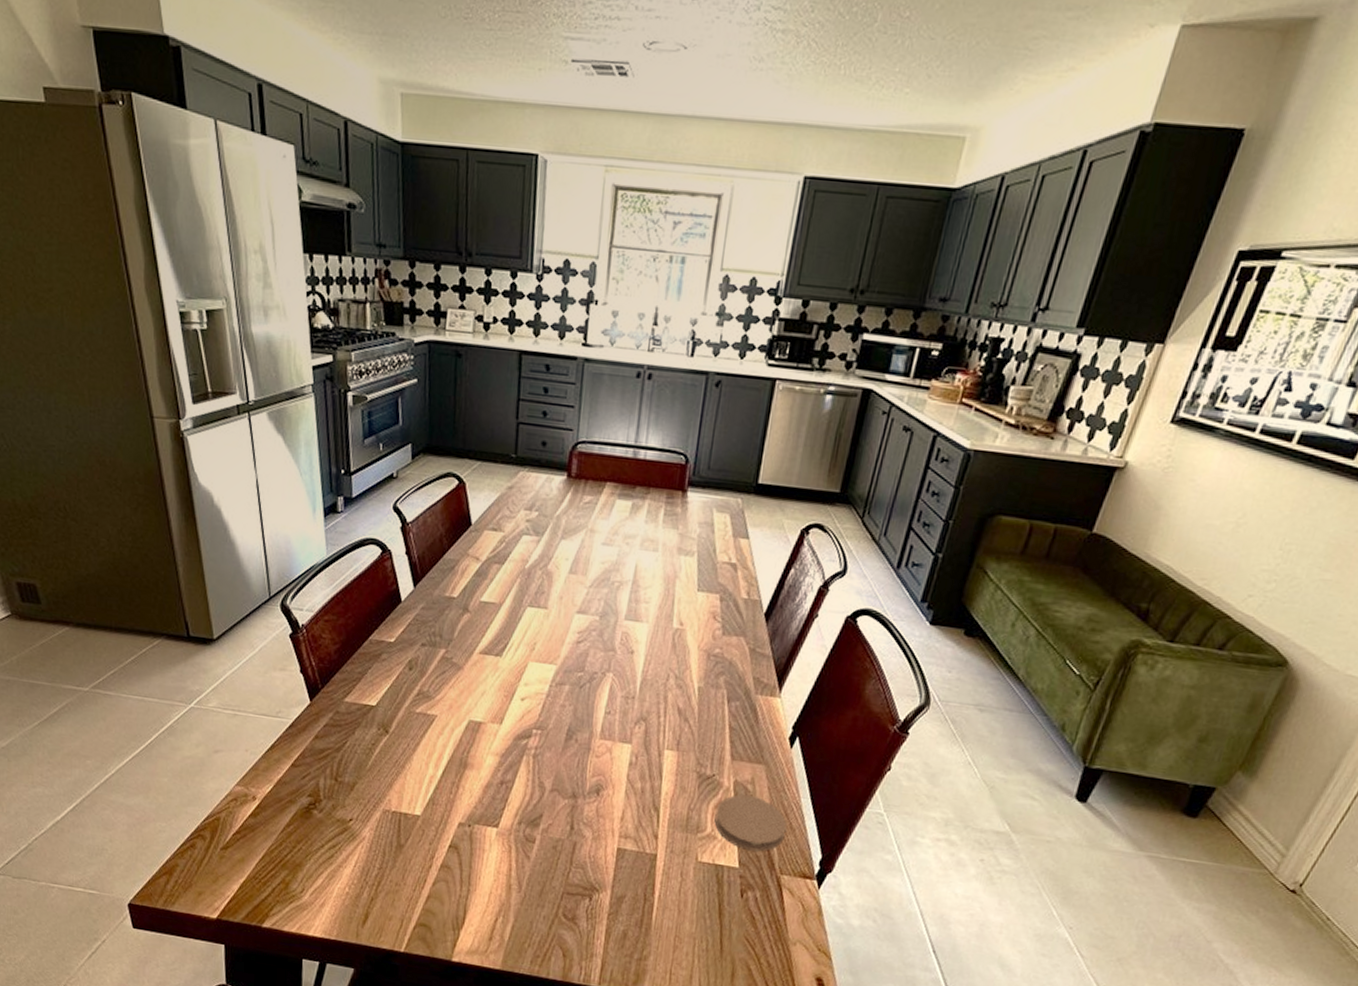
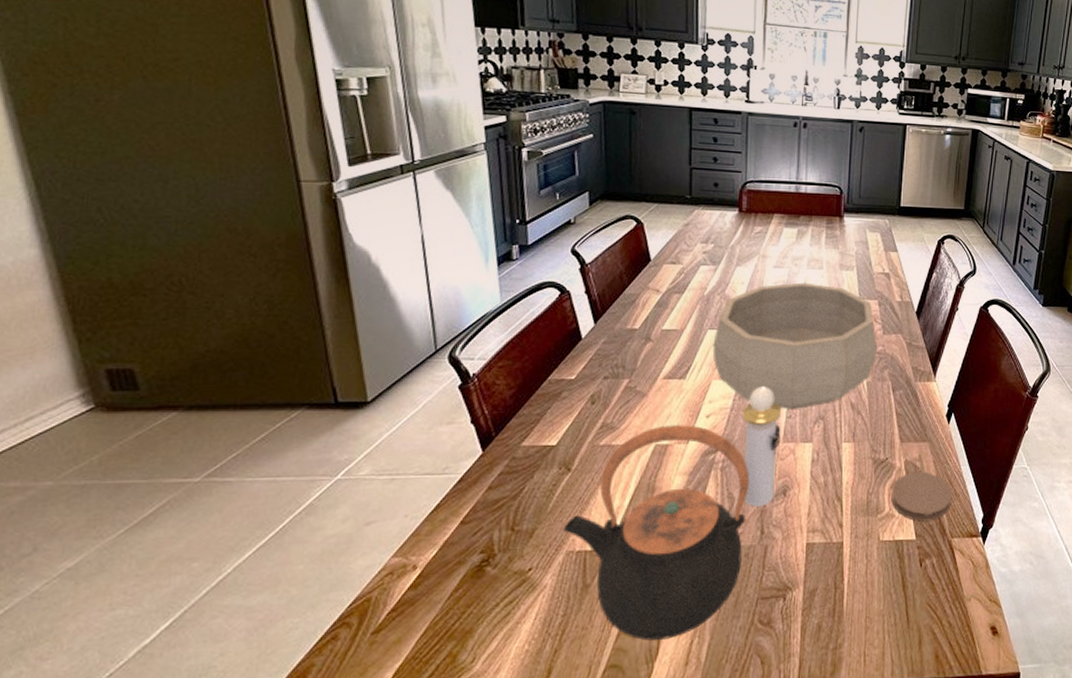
teapot: none [380,702,563,912] -> present [562,425,750,641]
decorative bowl: none [531,564,715,706] -> present [712,282,878,409]
perfume bottle: none [555,675,601,802] -> present [741,386,782,507]

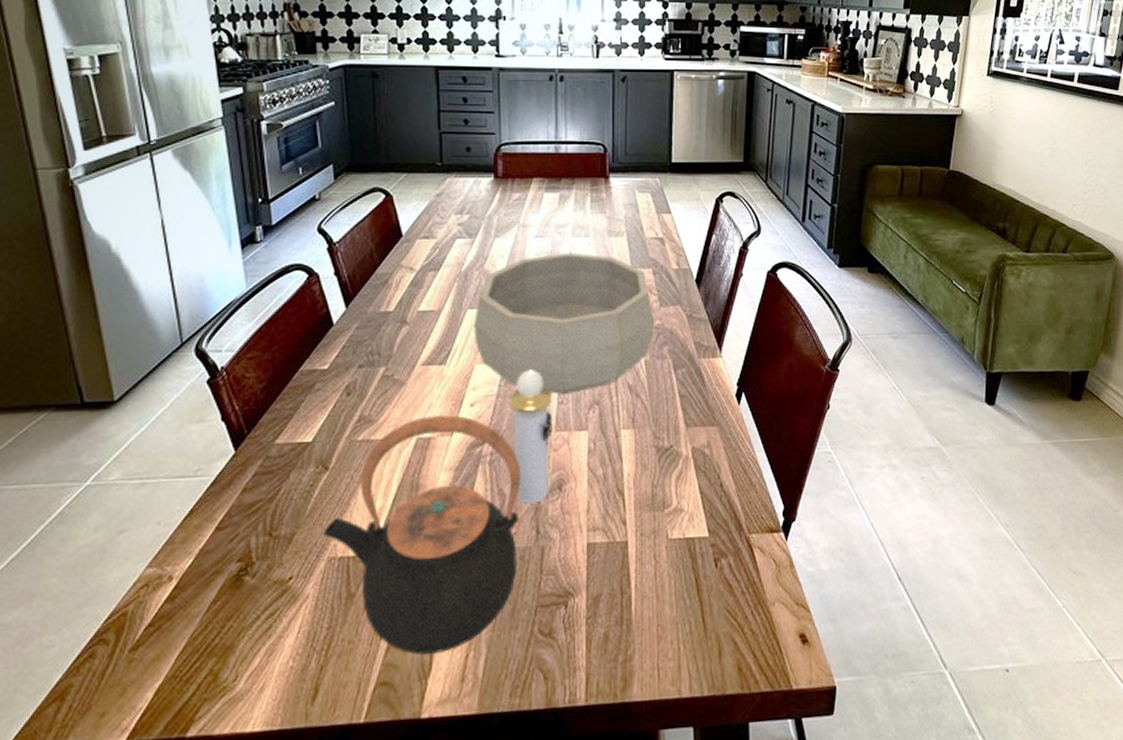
coaster: present [891,472,952,522] -> none [678,459,747,516]

